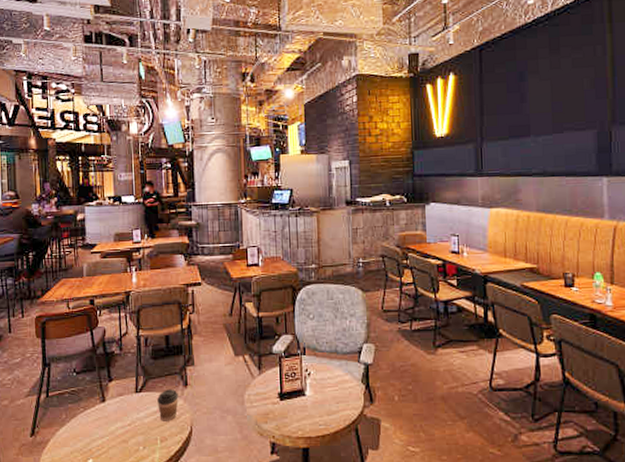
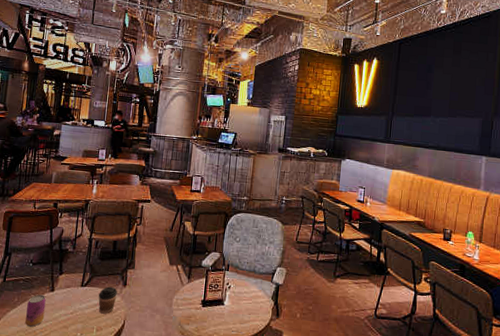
beer can: none [77,407,99,446] -> present [25,294,46,327]

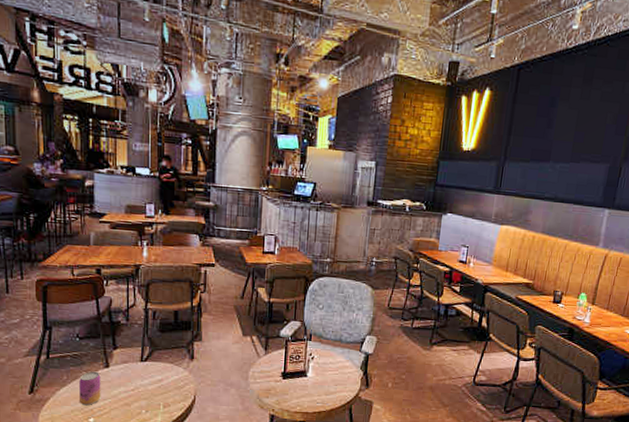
coffee cup: present [98,287,117,314] -> none [162,361,184,390]

